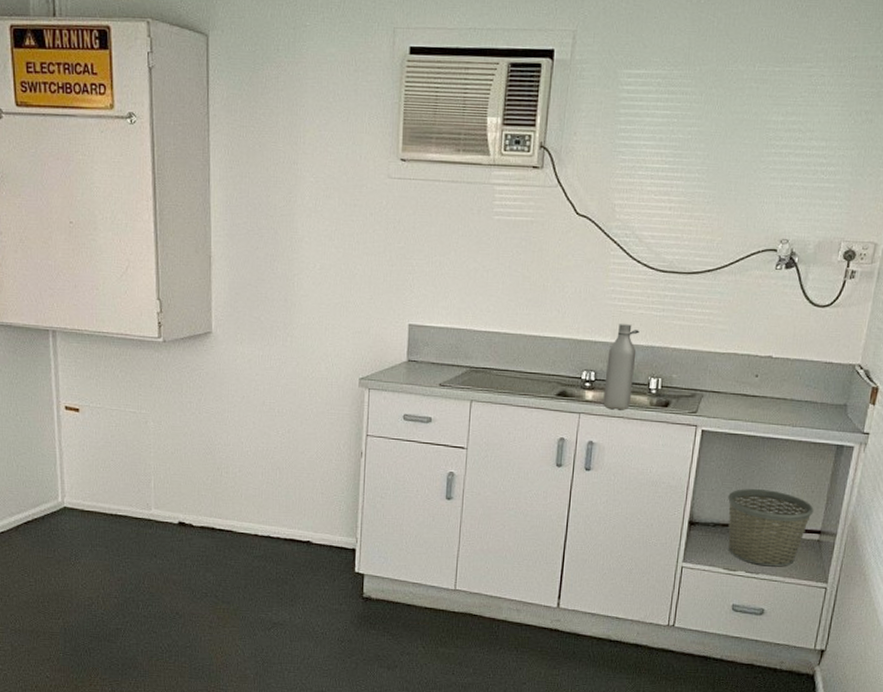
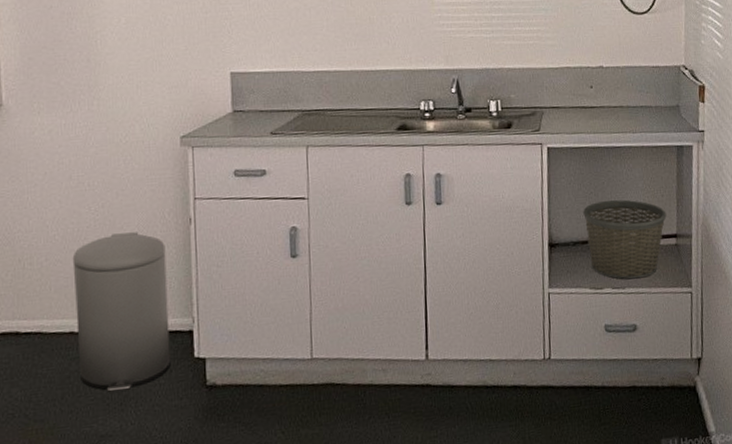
pedal bin: none [260,457,339,590] -> present [72,232,171,392]
water bottle: present [603,324,639,412] -> none [443,49,473,139]

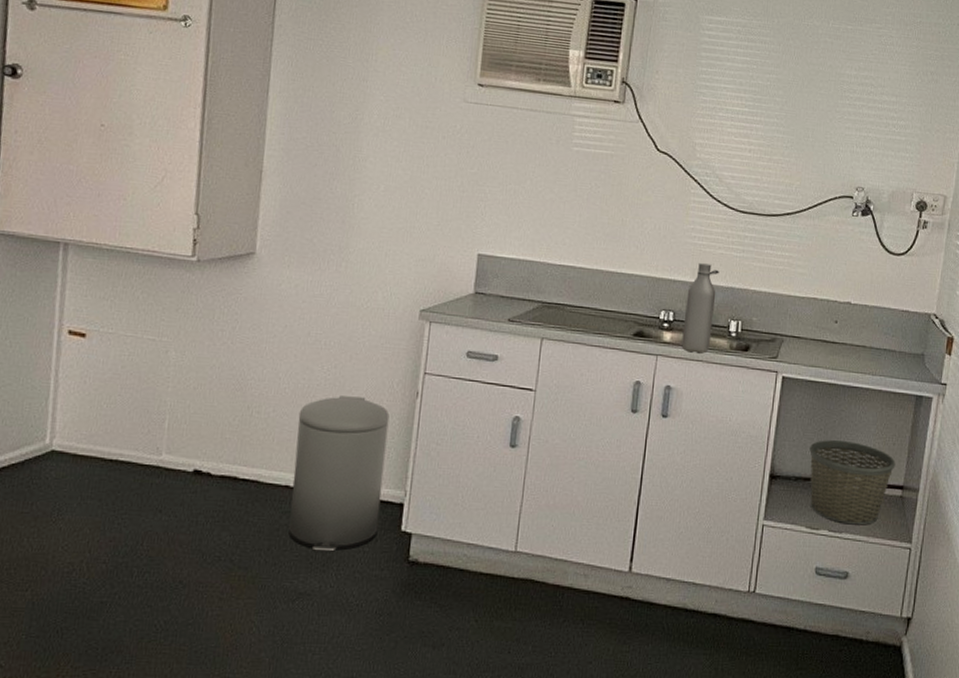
water bottle: none [443,49,473,139] -> present [681,263,719,355]

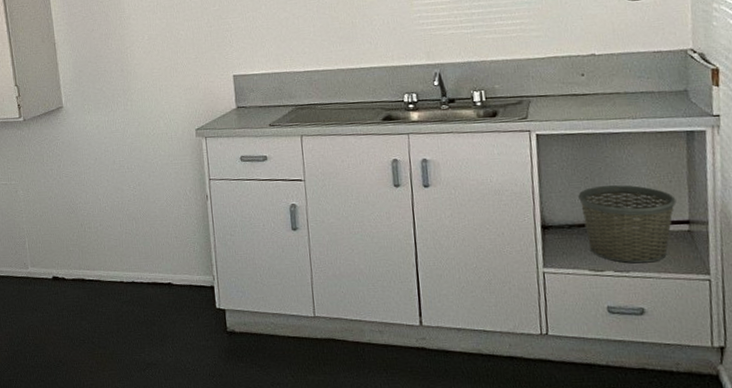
pedal bin: present [288,396,390,552] -> none [119,205,198,330]
water bottle: present [681,263,719,355] -> none [425,45,457,127]

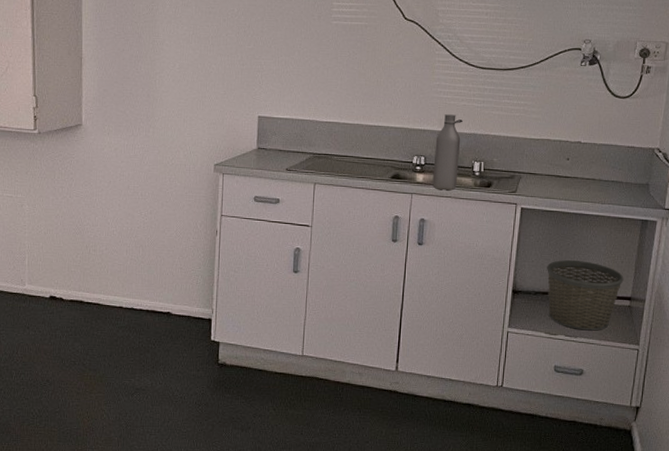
water bottle: none [425,45,457,127] -> present [432,114,463,192]

